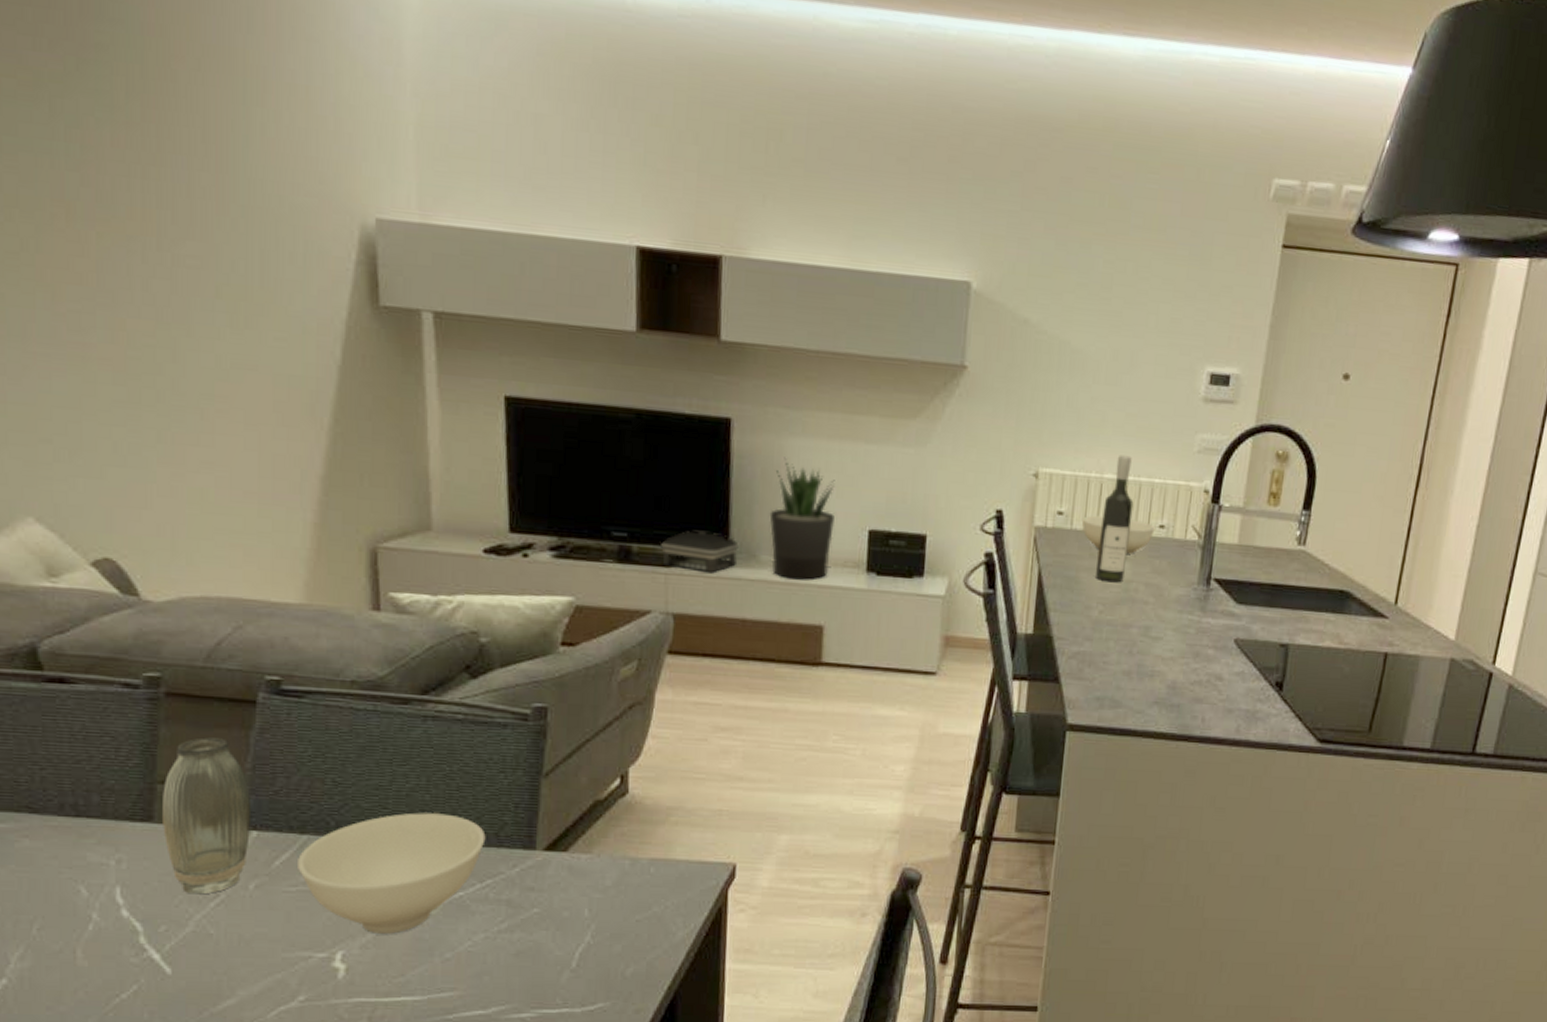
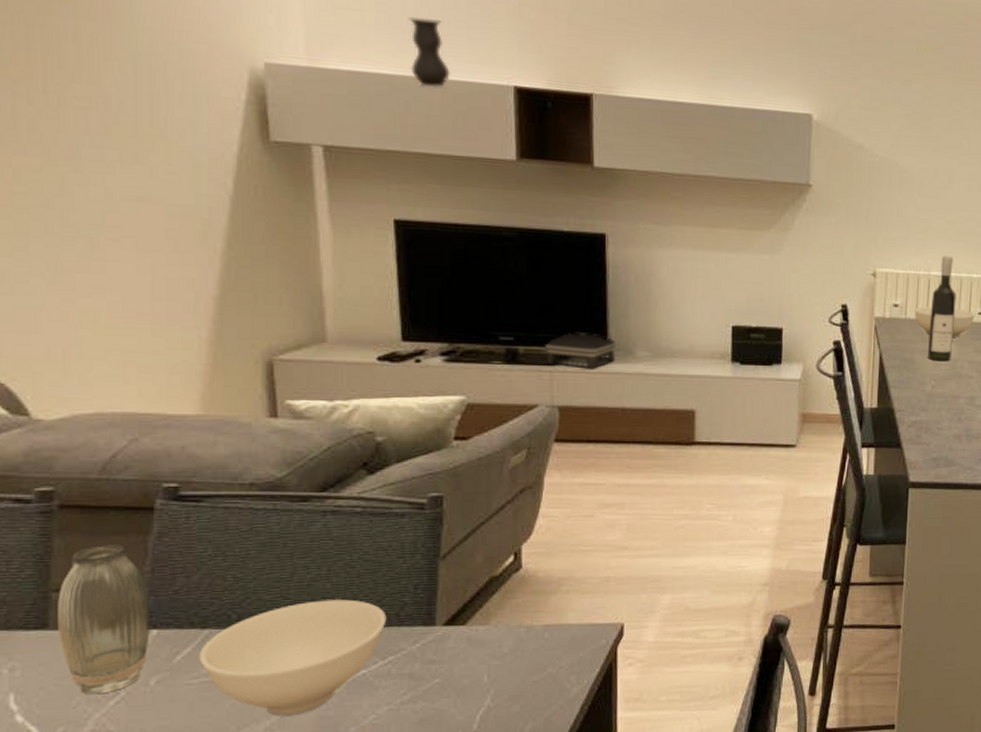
vase: none [525,167,569,248] -> present [408,17,450,88]
planter: present [769,457,835,581] -> none [643,266,701,372]

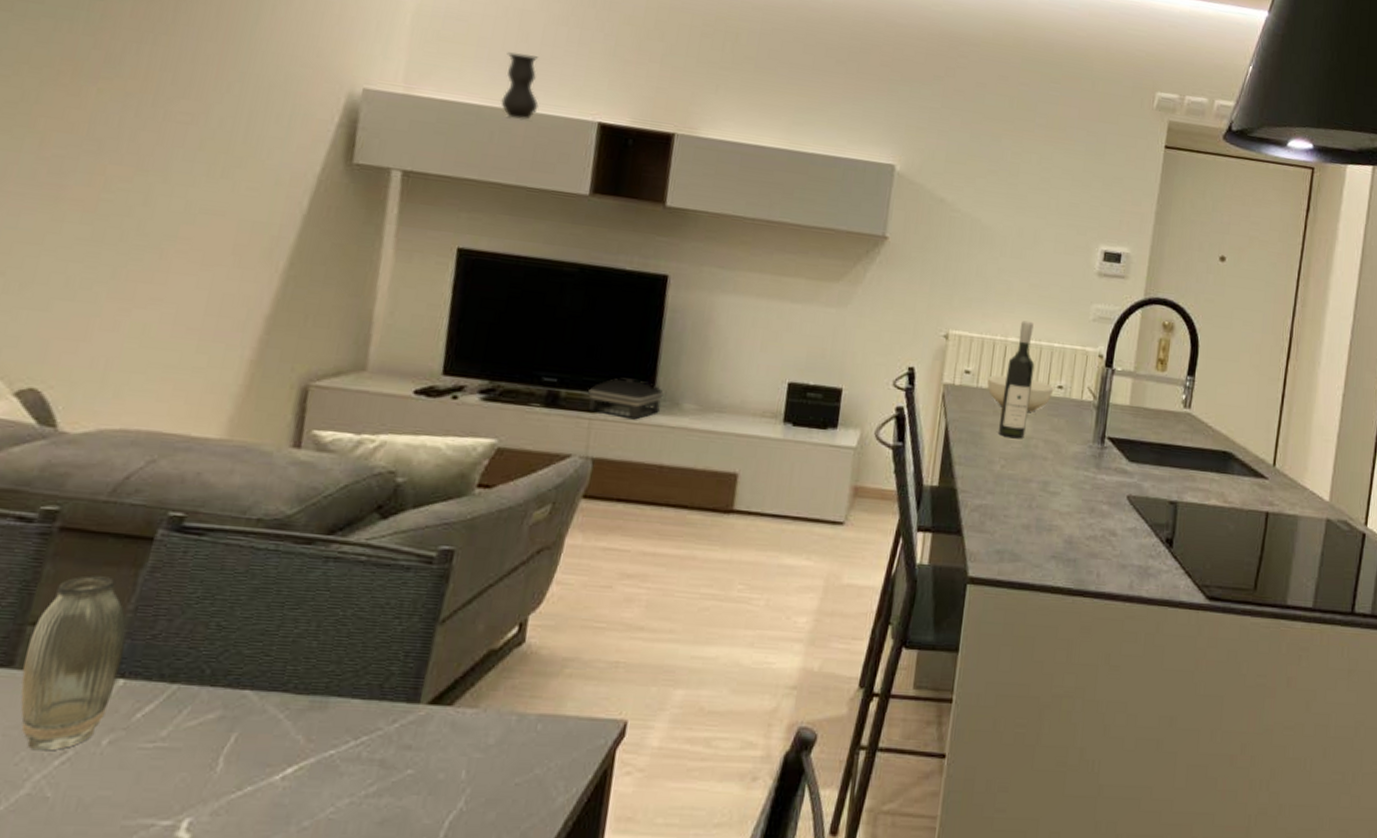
bowl: present [200,599,387,716] -> none [159,660,370,798]

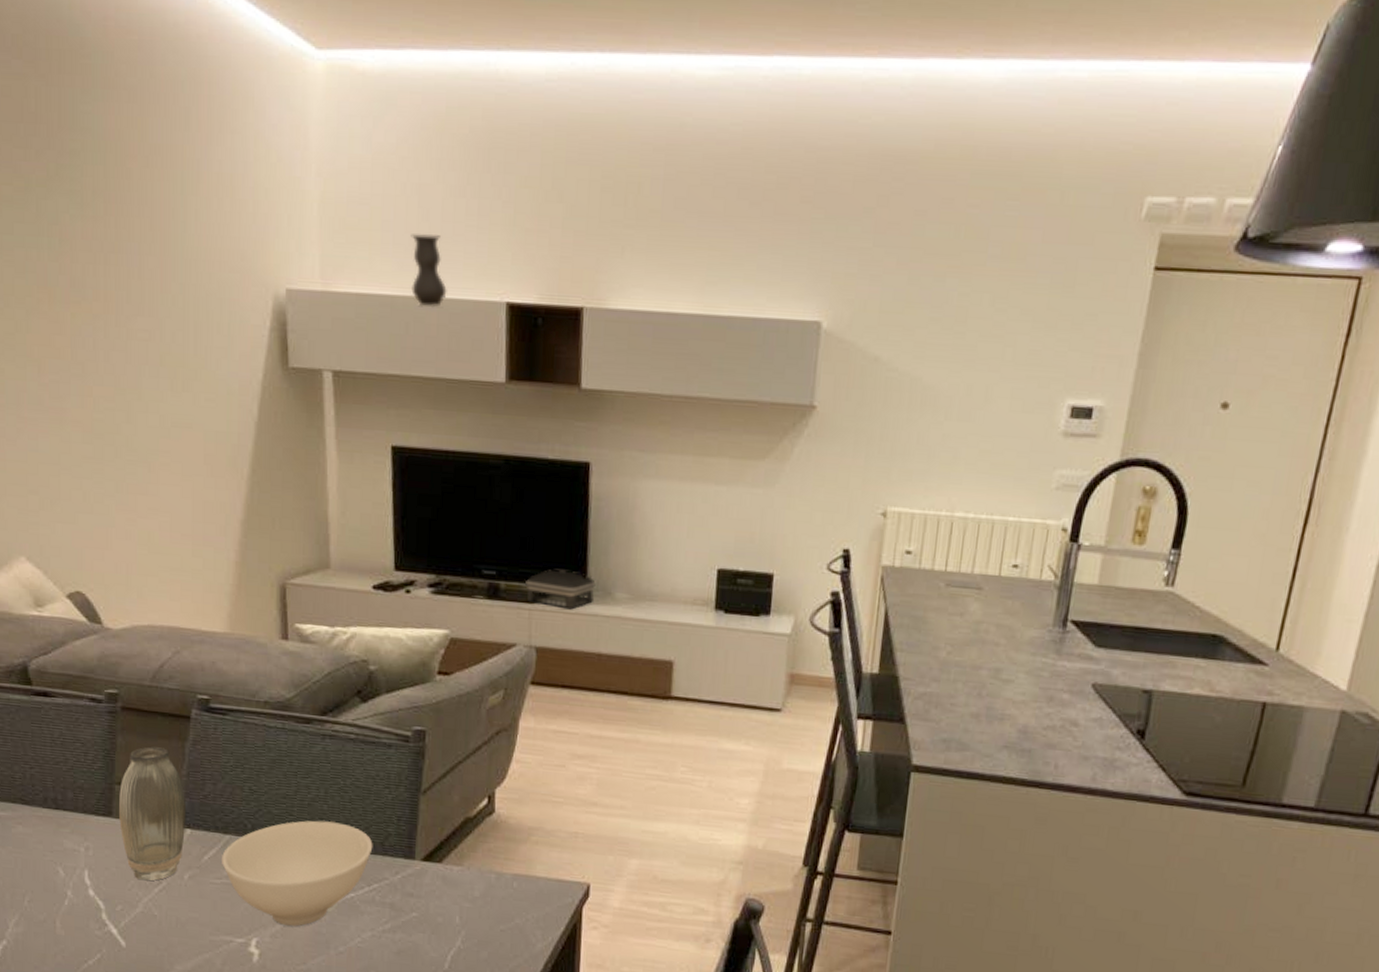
bowl: none [159,660,370,798] -> present [222,820,373,926]
bowl: present [987,374,1054,412] -> none [930,554,1008,594]
bottle: present [997,320,1035,439] -> none [943,492,986,624]

